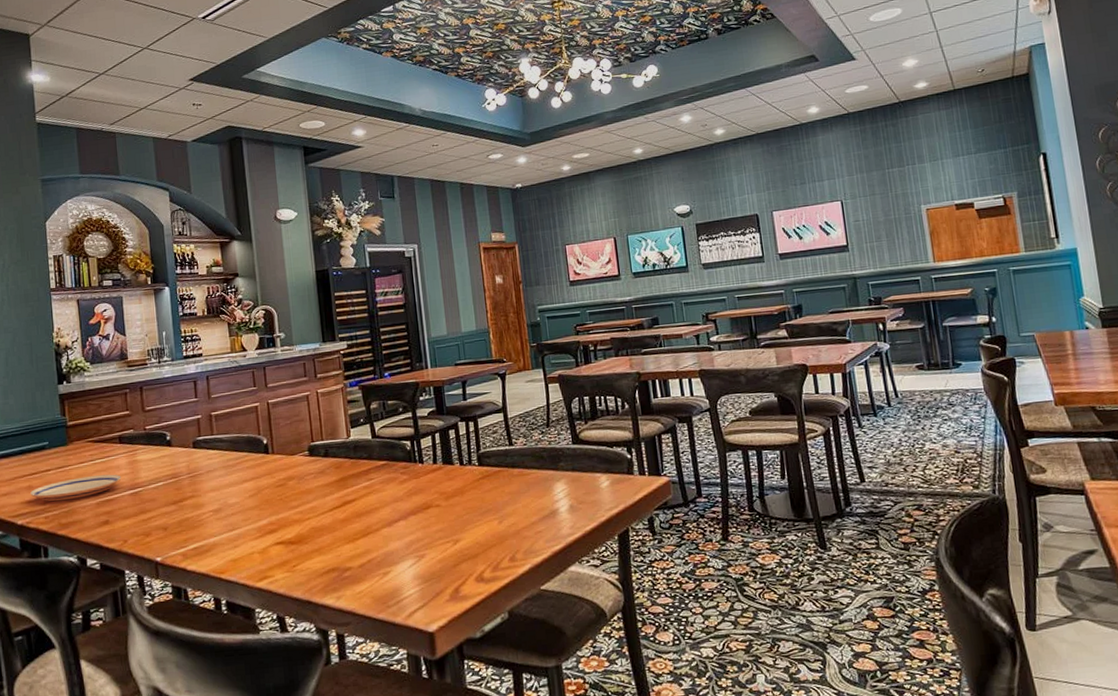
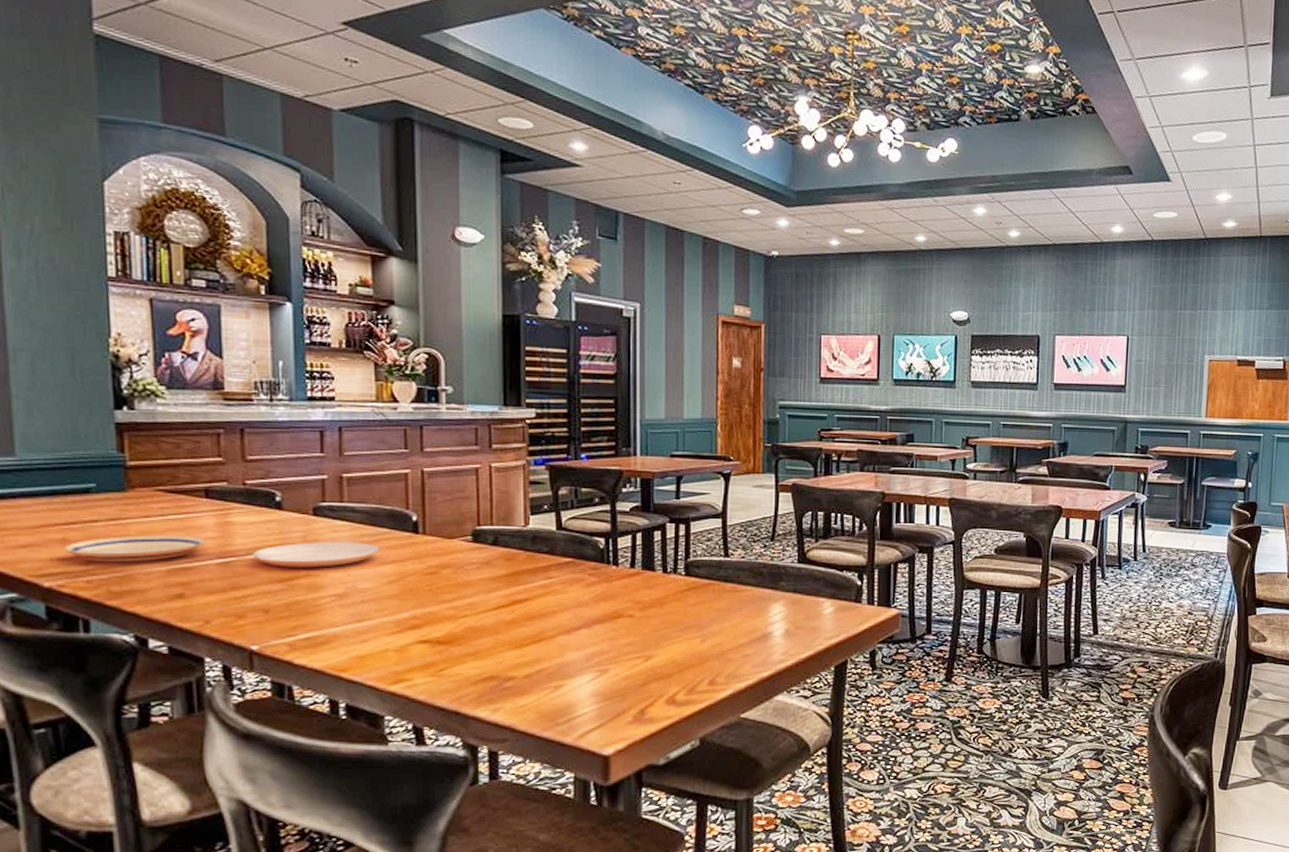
plate: none [153,465,242,492] -> present [253,542,380,568]

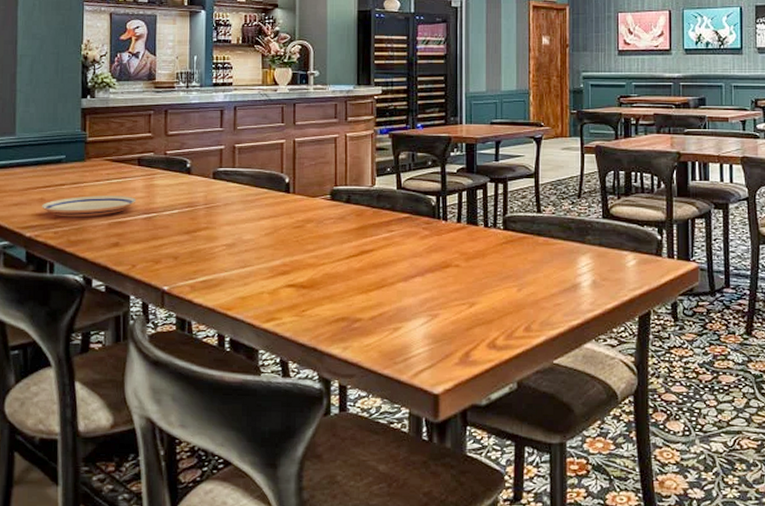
plate: present [253,542,380,568] -> none [168,200,260,222]

